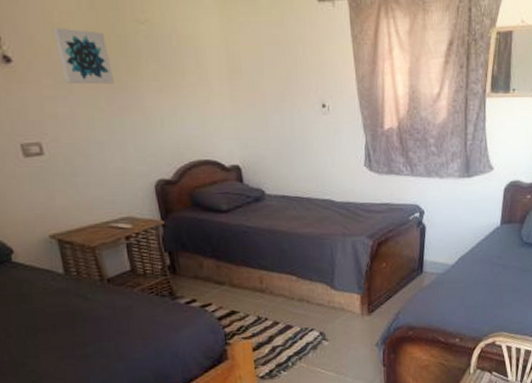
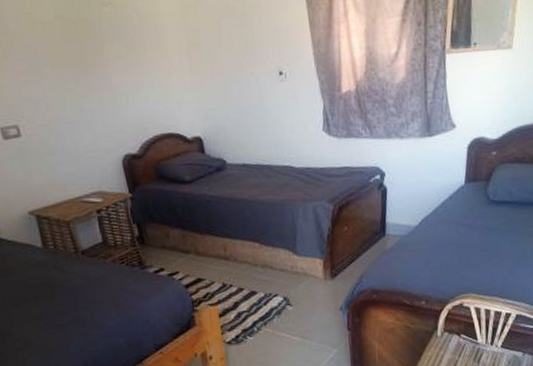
wall art: present [52,27,115,85] -> none [25,16,83,68]

